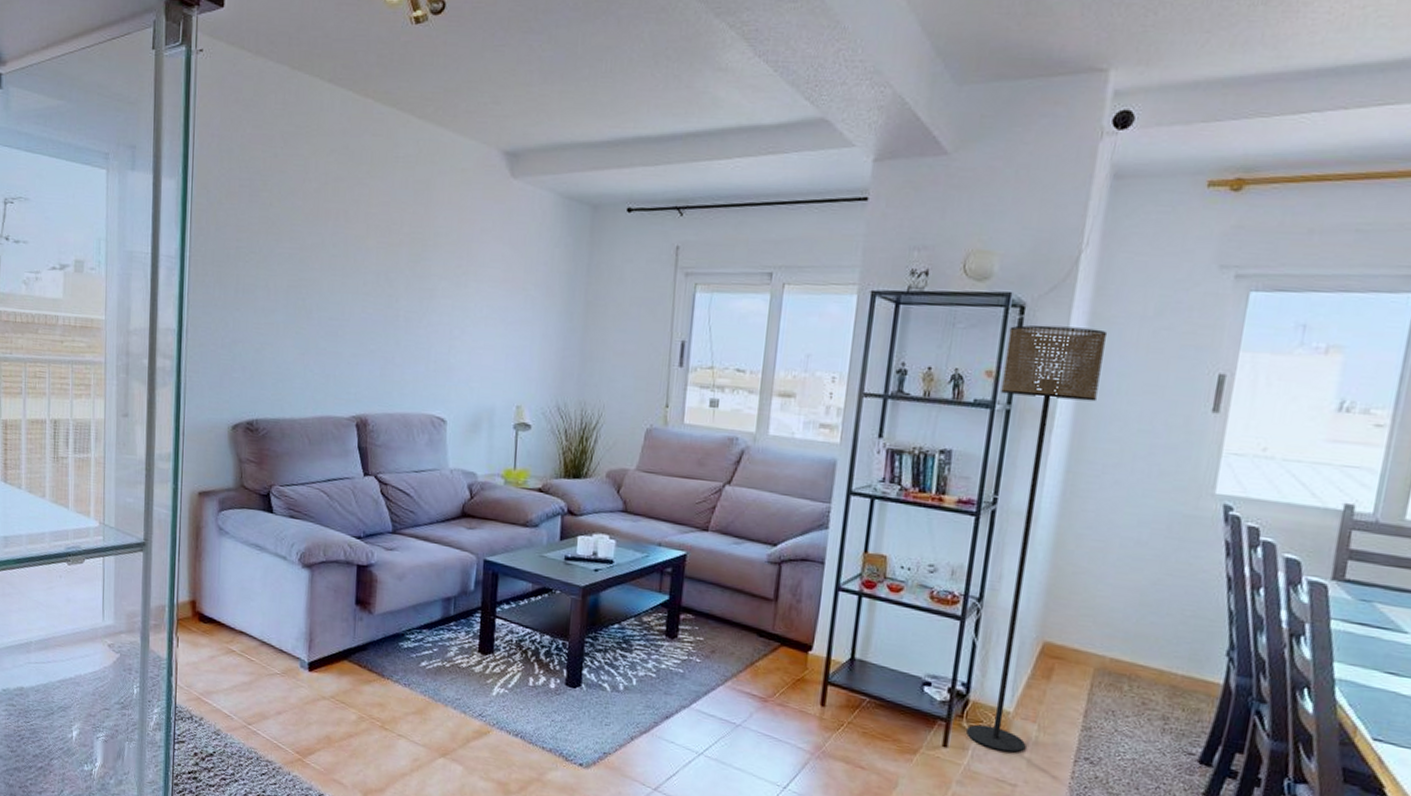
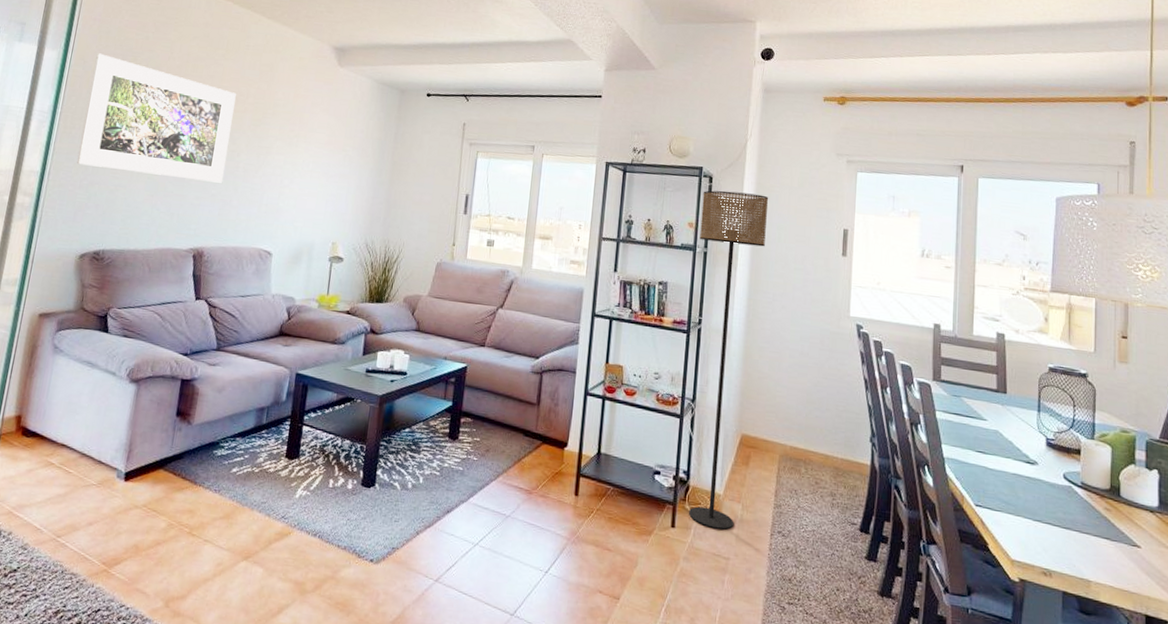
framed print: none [215,179,388,336] -> present [76,53,236,183]

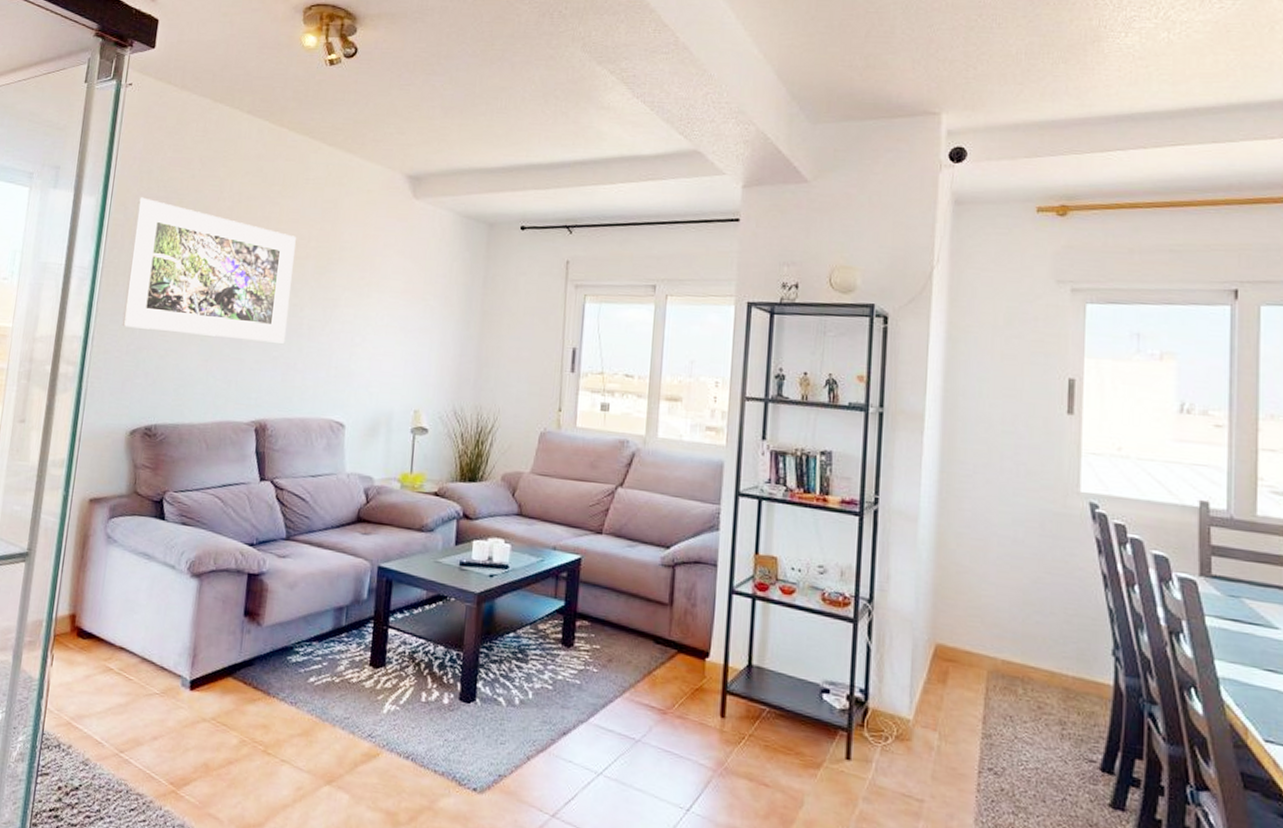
floor lamp: present [689,190,769,530] -> none [869,333,965,765]

